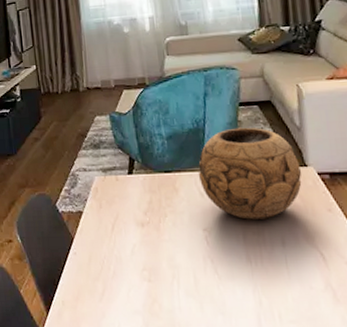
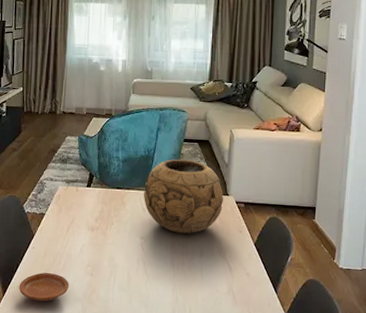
plate: none [64,282,124,318] -> present [18,272,69,302]

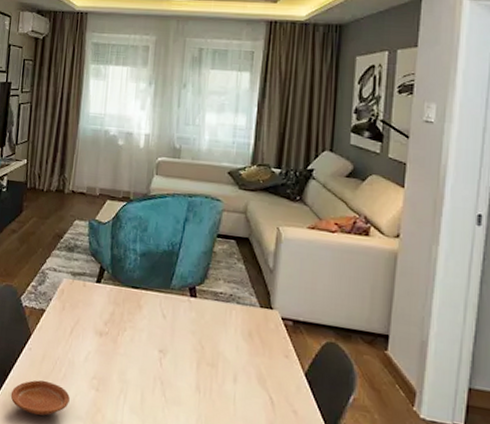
decorative bowl: present [144,159,224,234] -> none [165,257,267,353]

